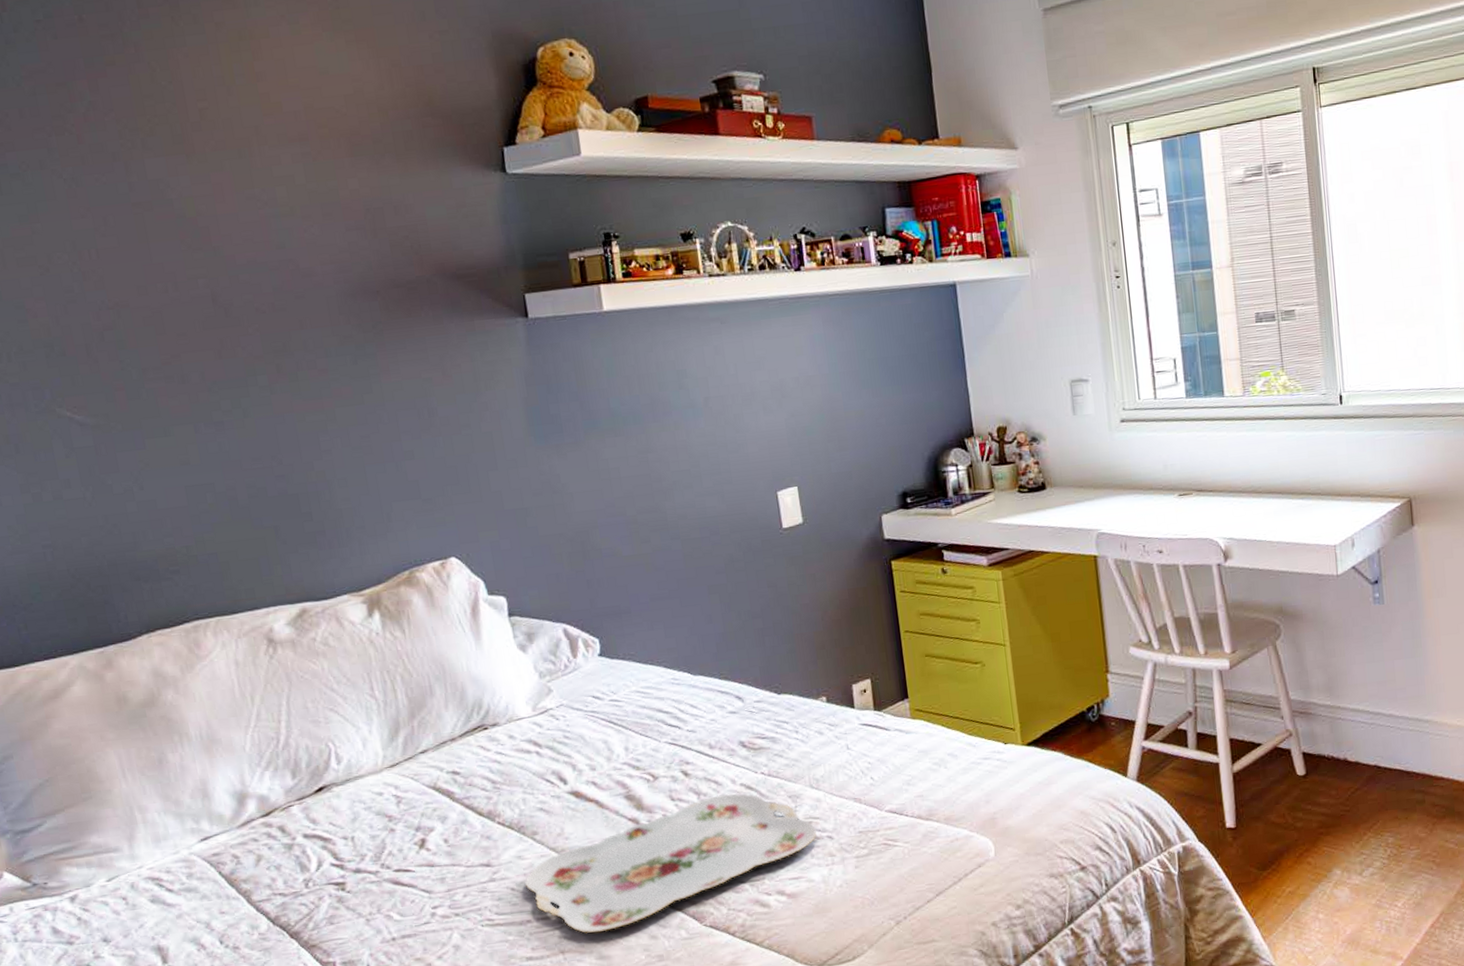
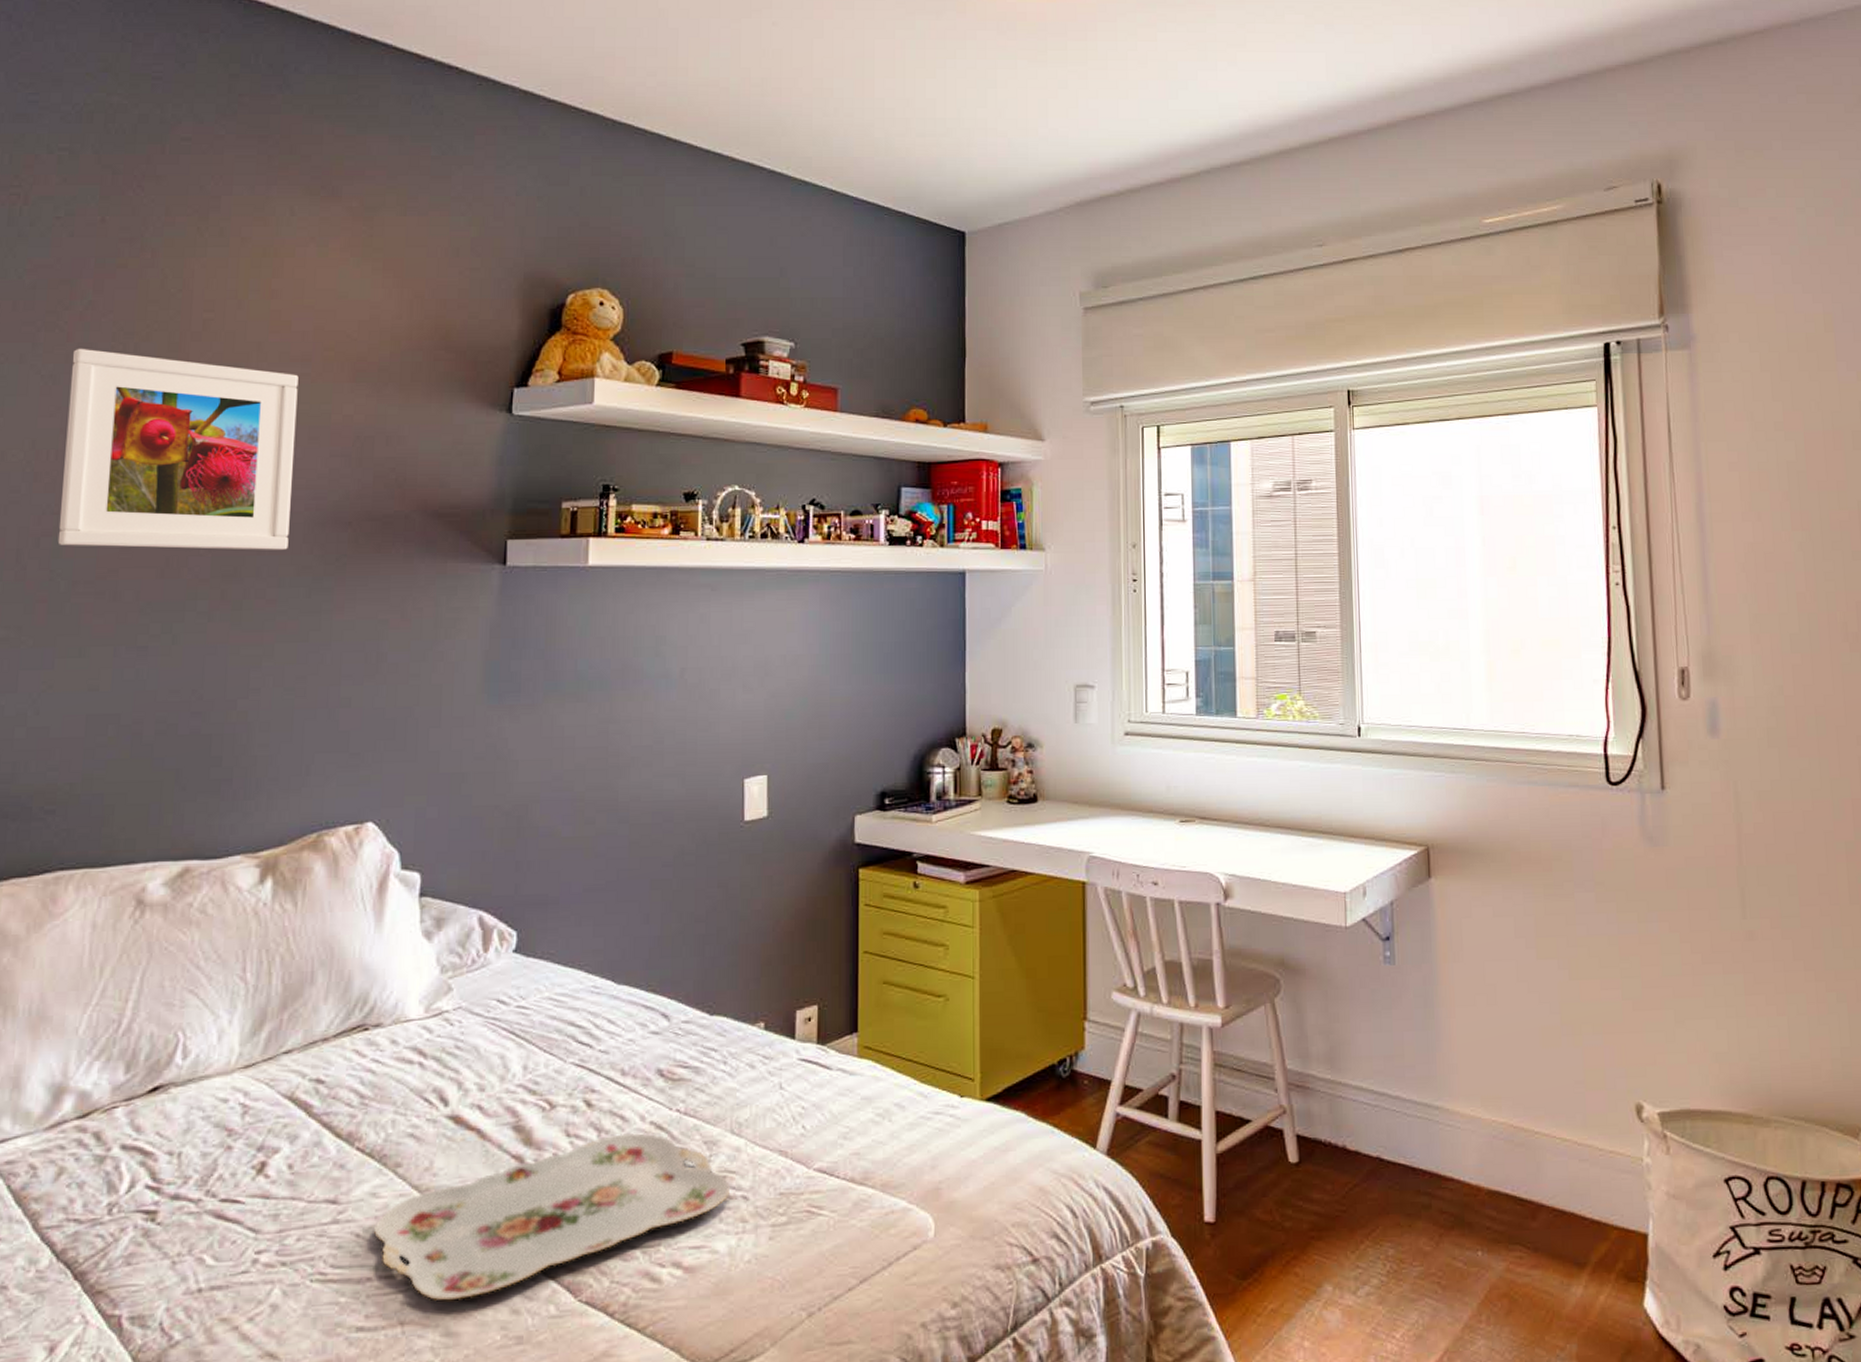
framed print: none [87,148,327,337] -> present [57,348,299,550]

